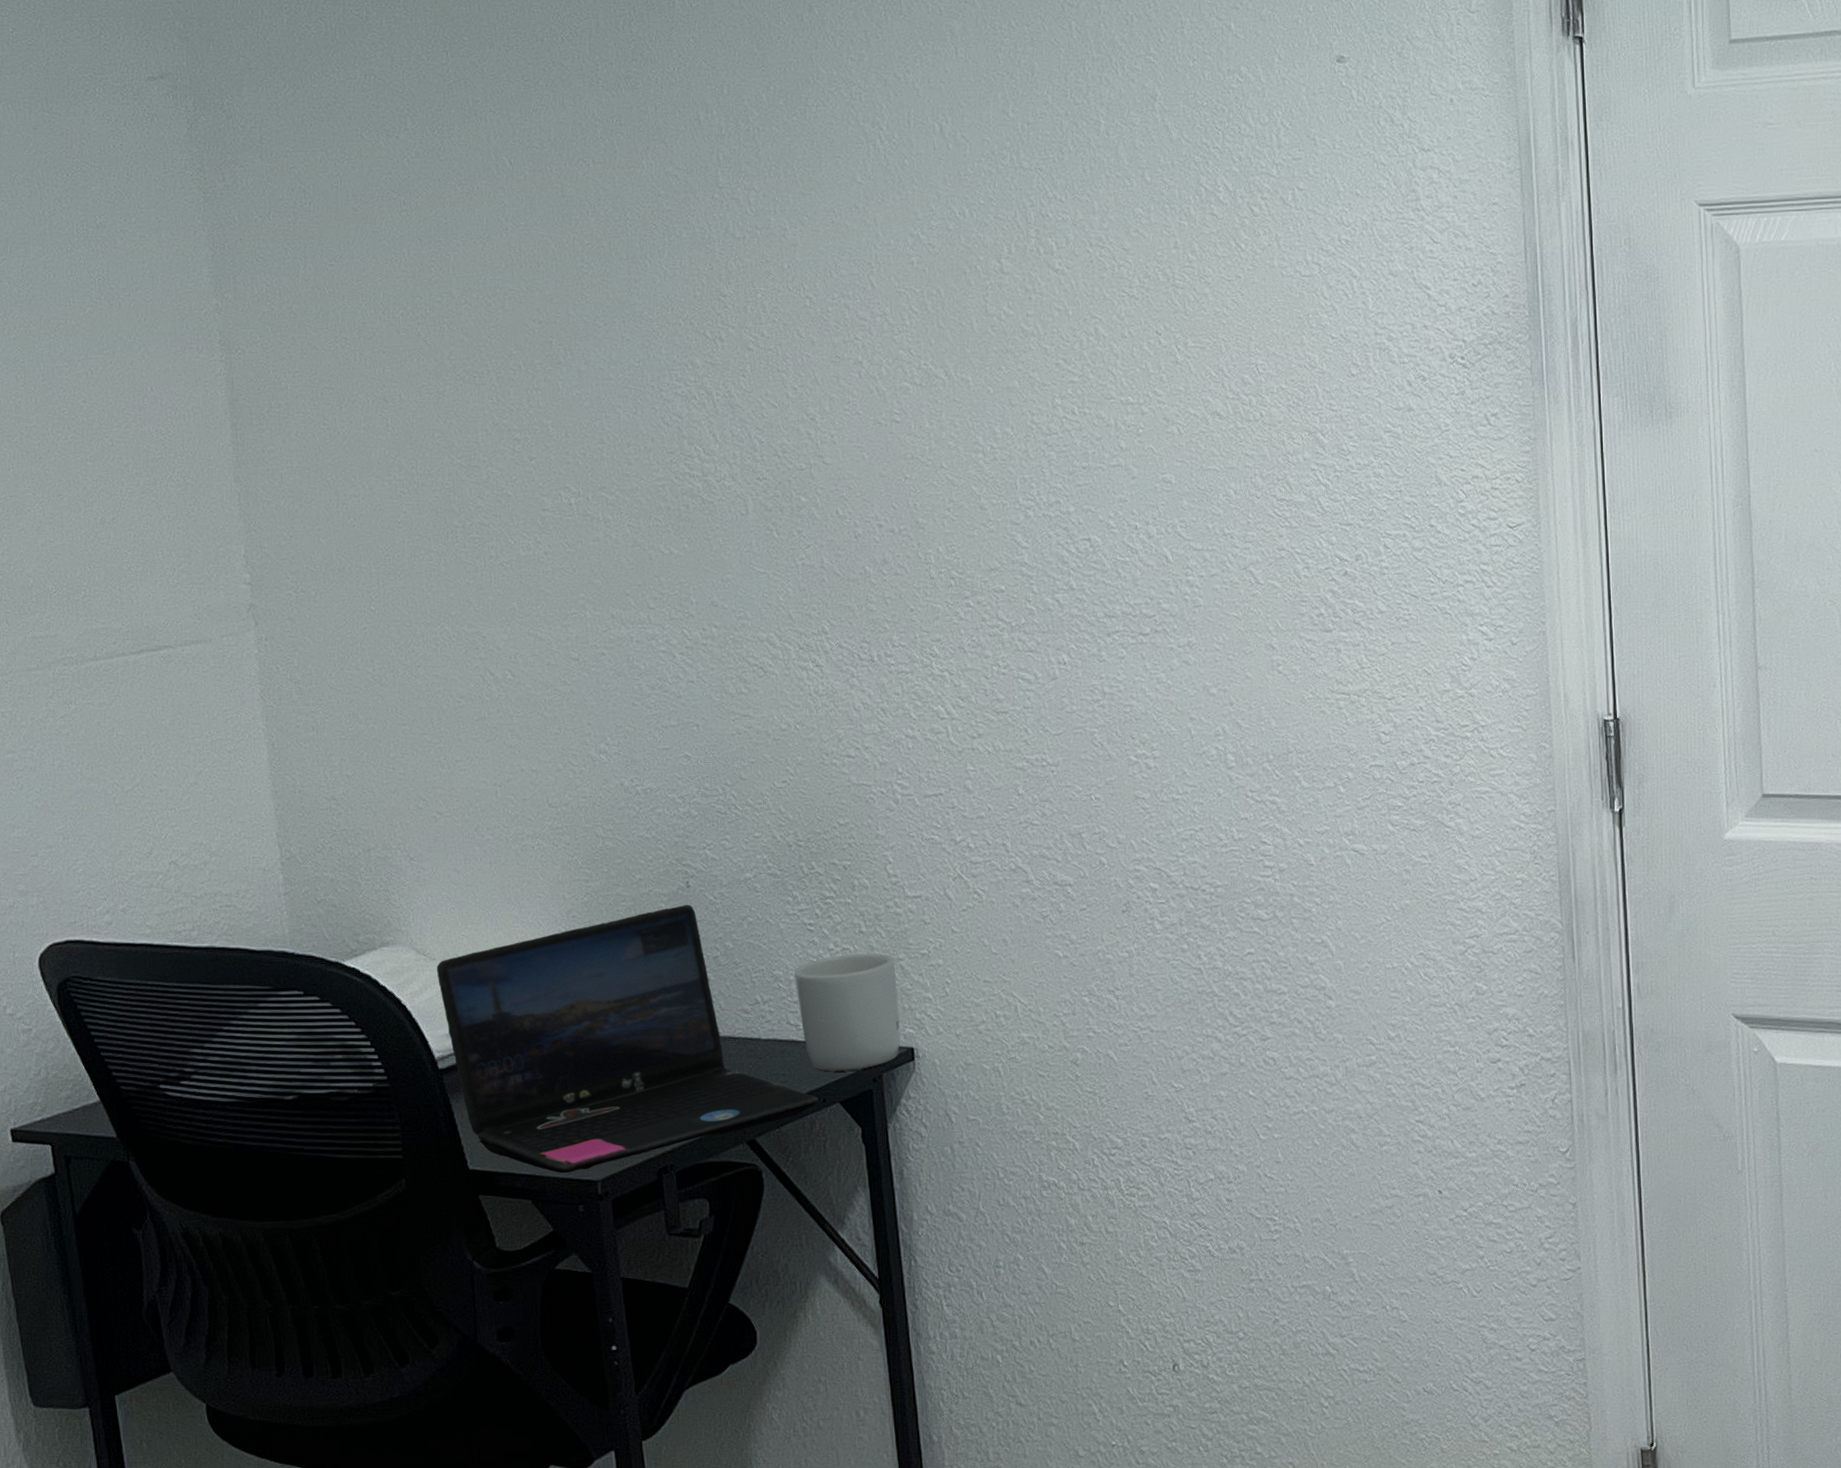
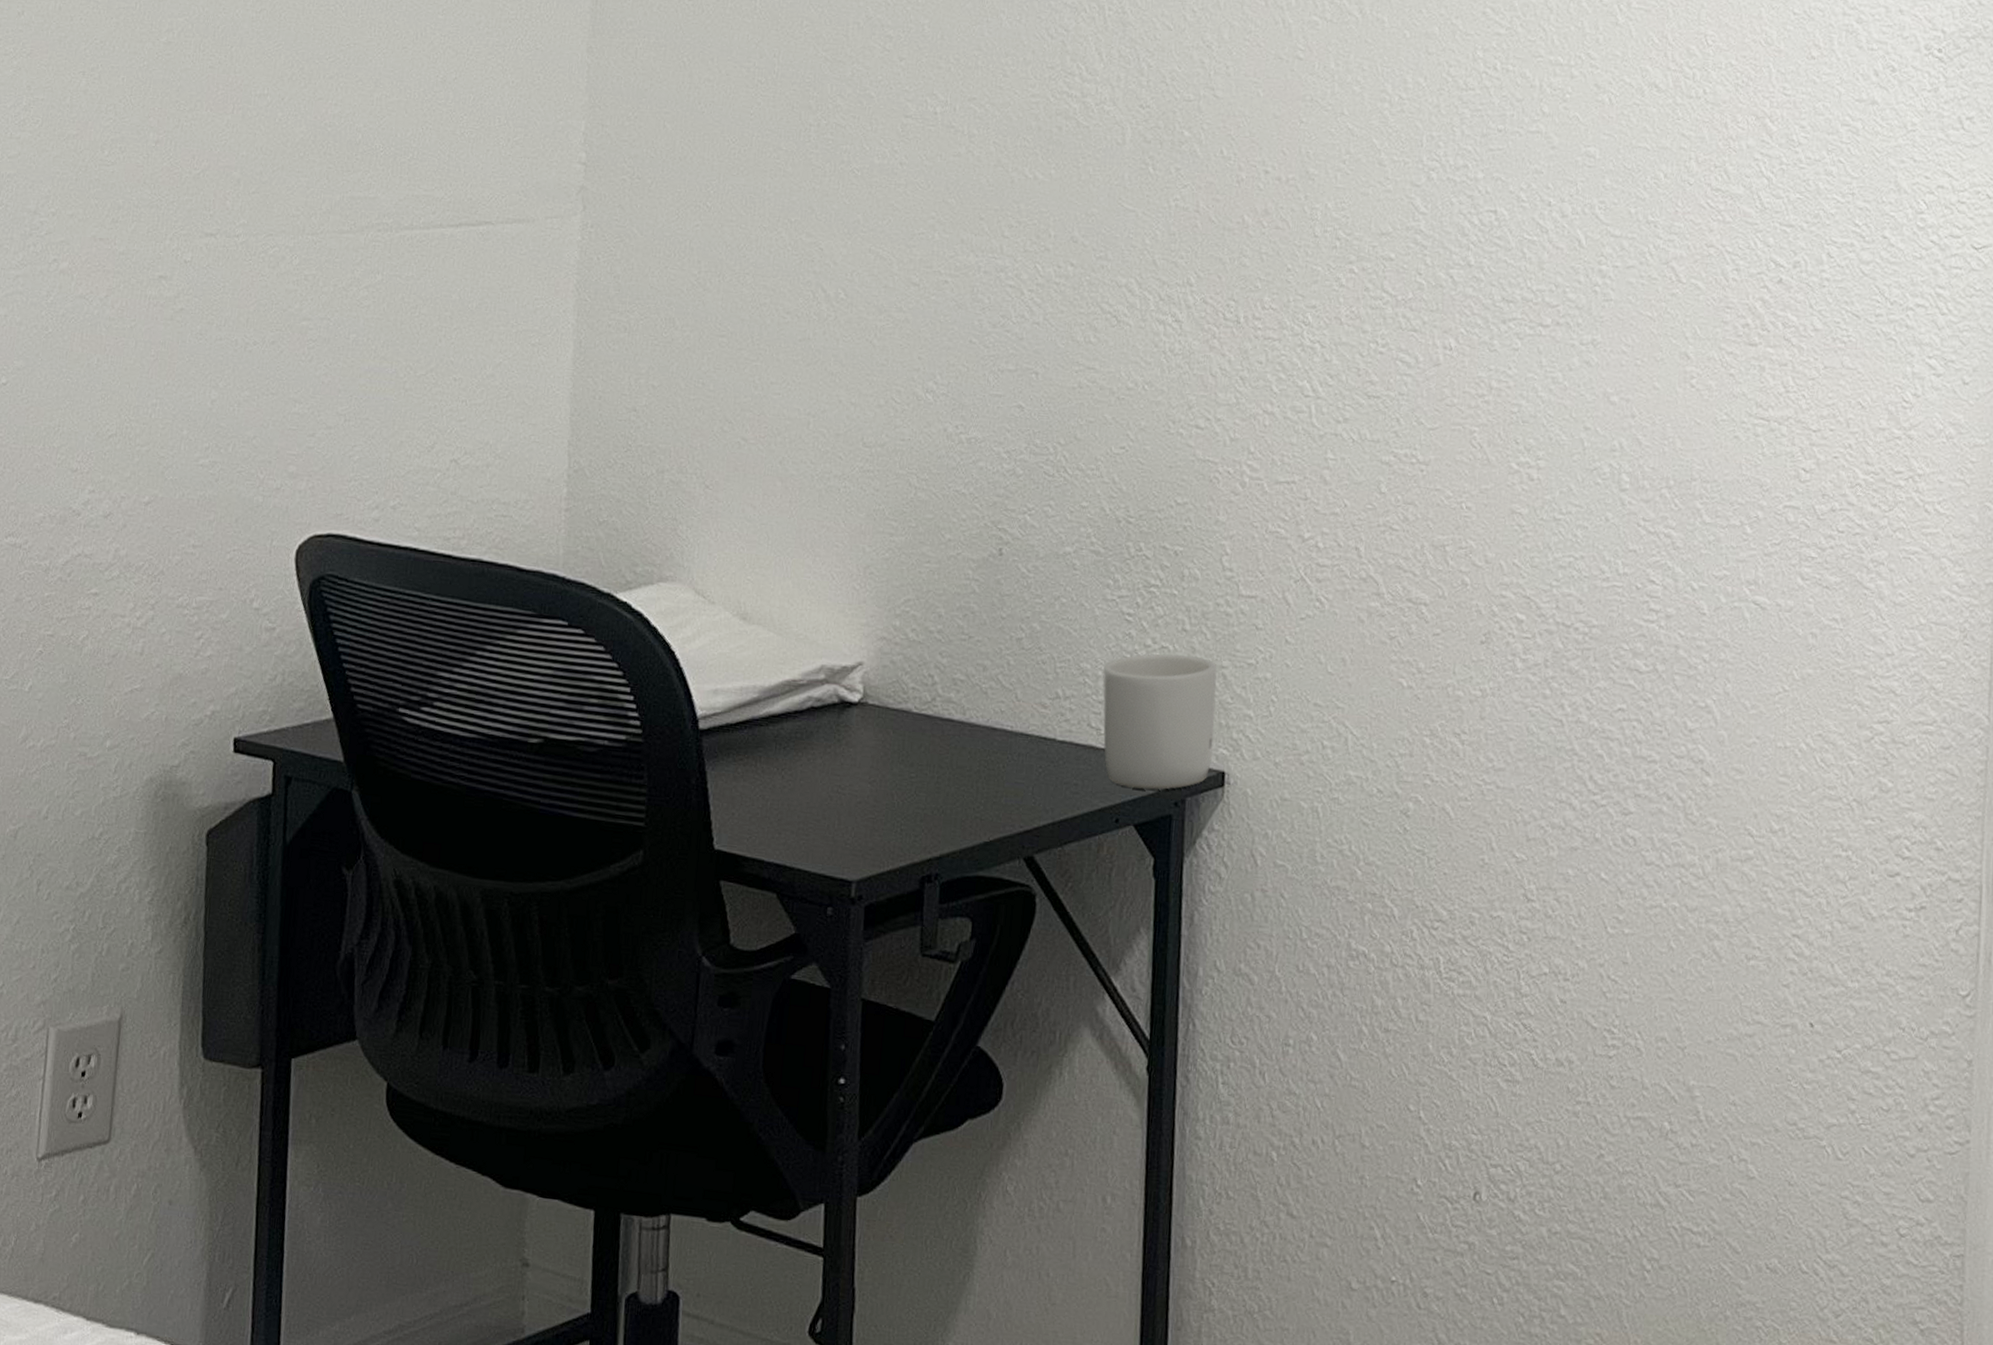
laptop: present [436,905,819,1174] -> none [713,574,1111,868]

